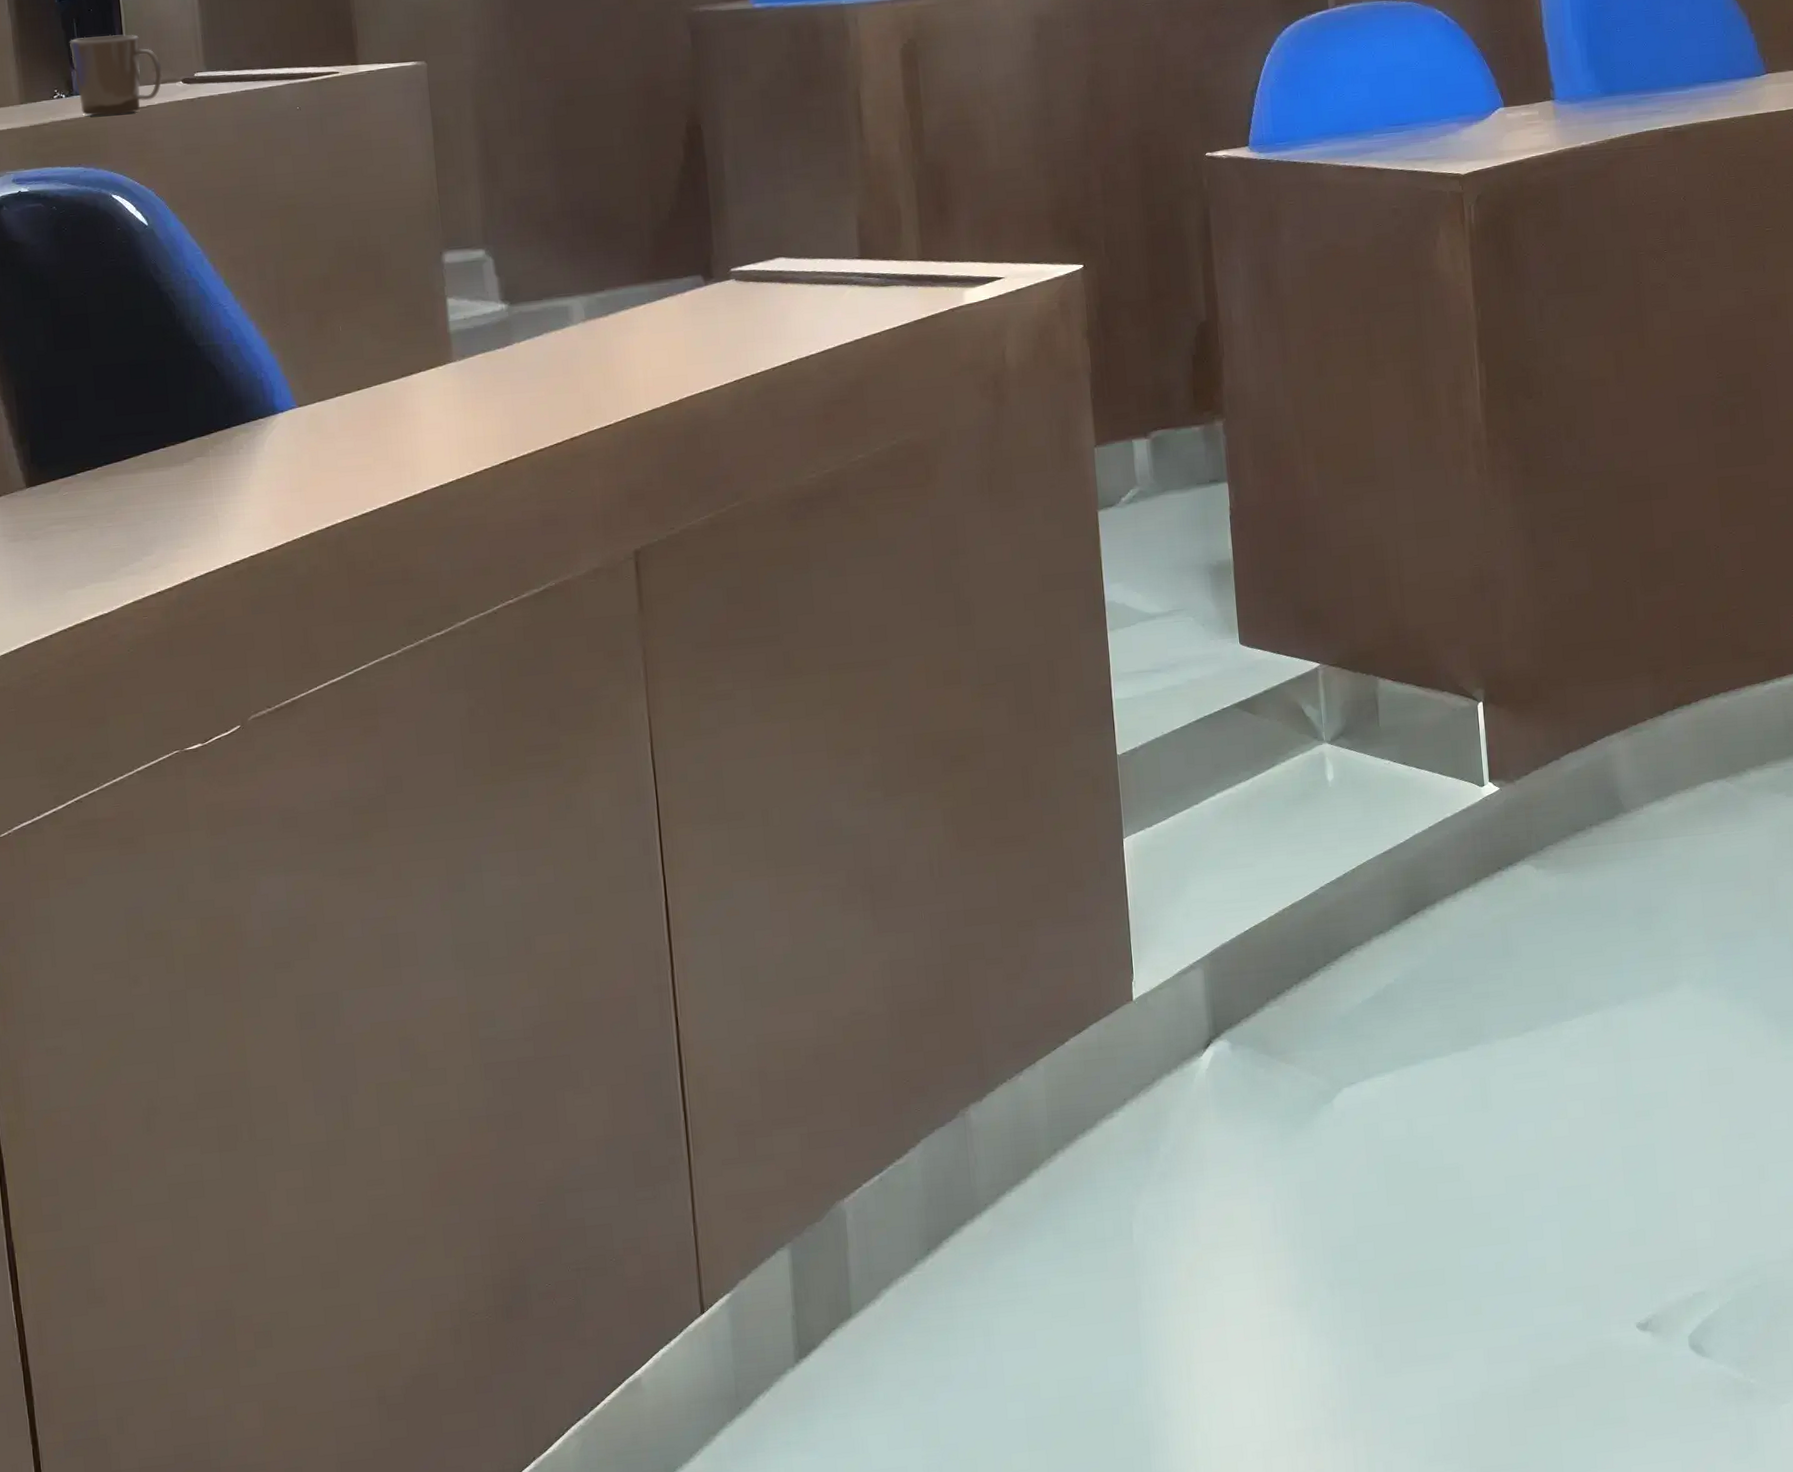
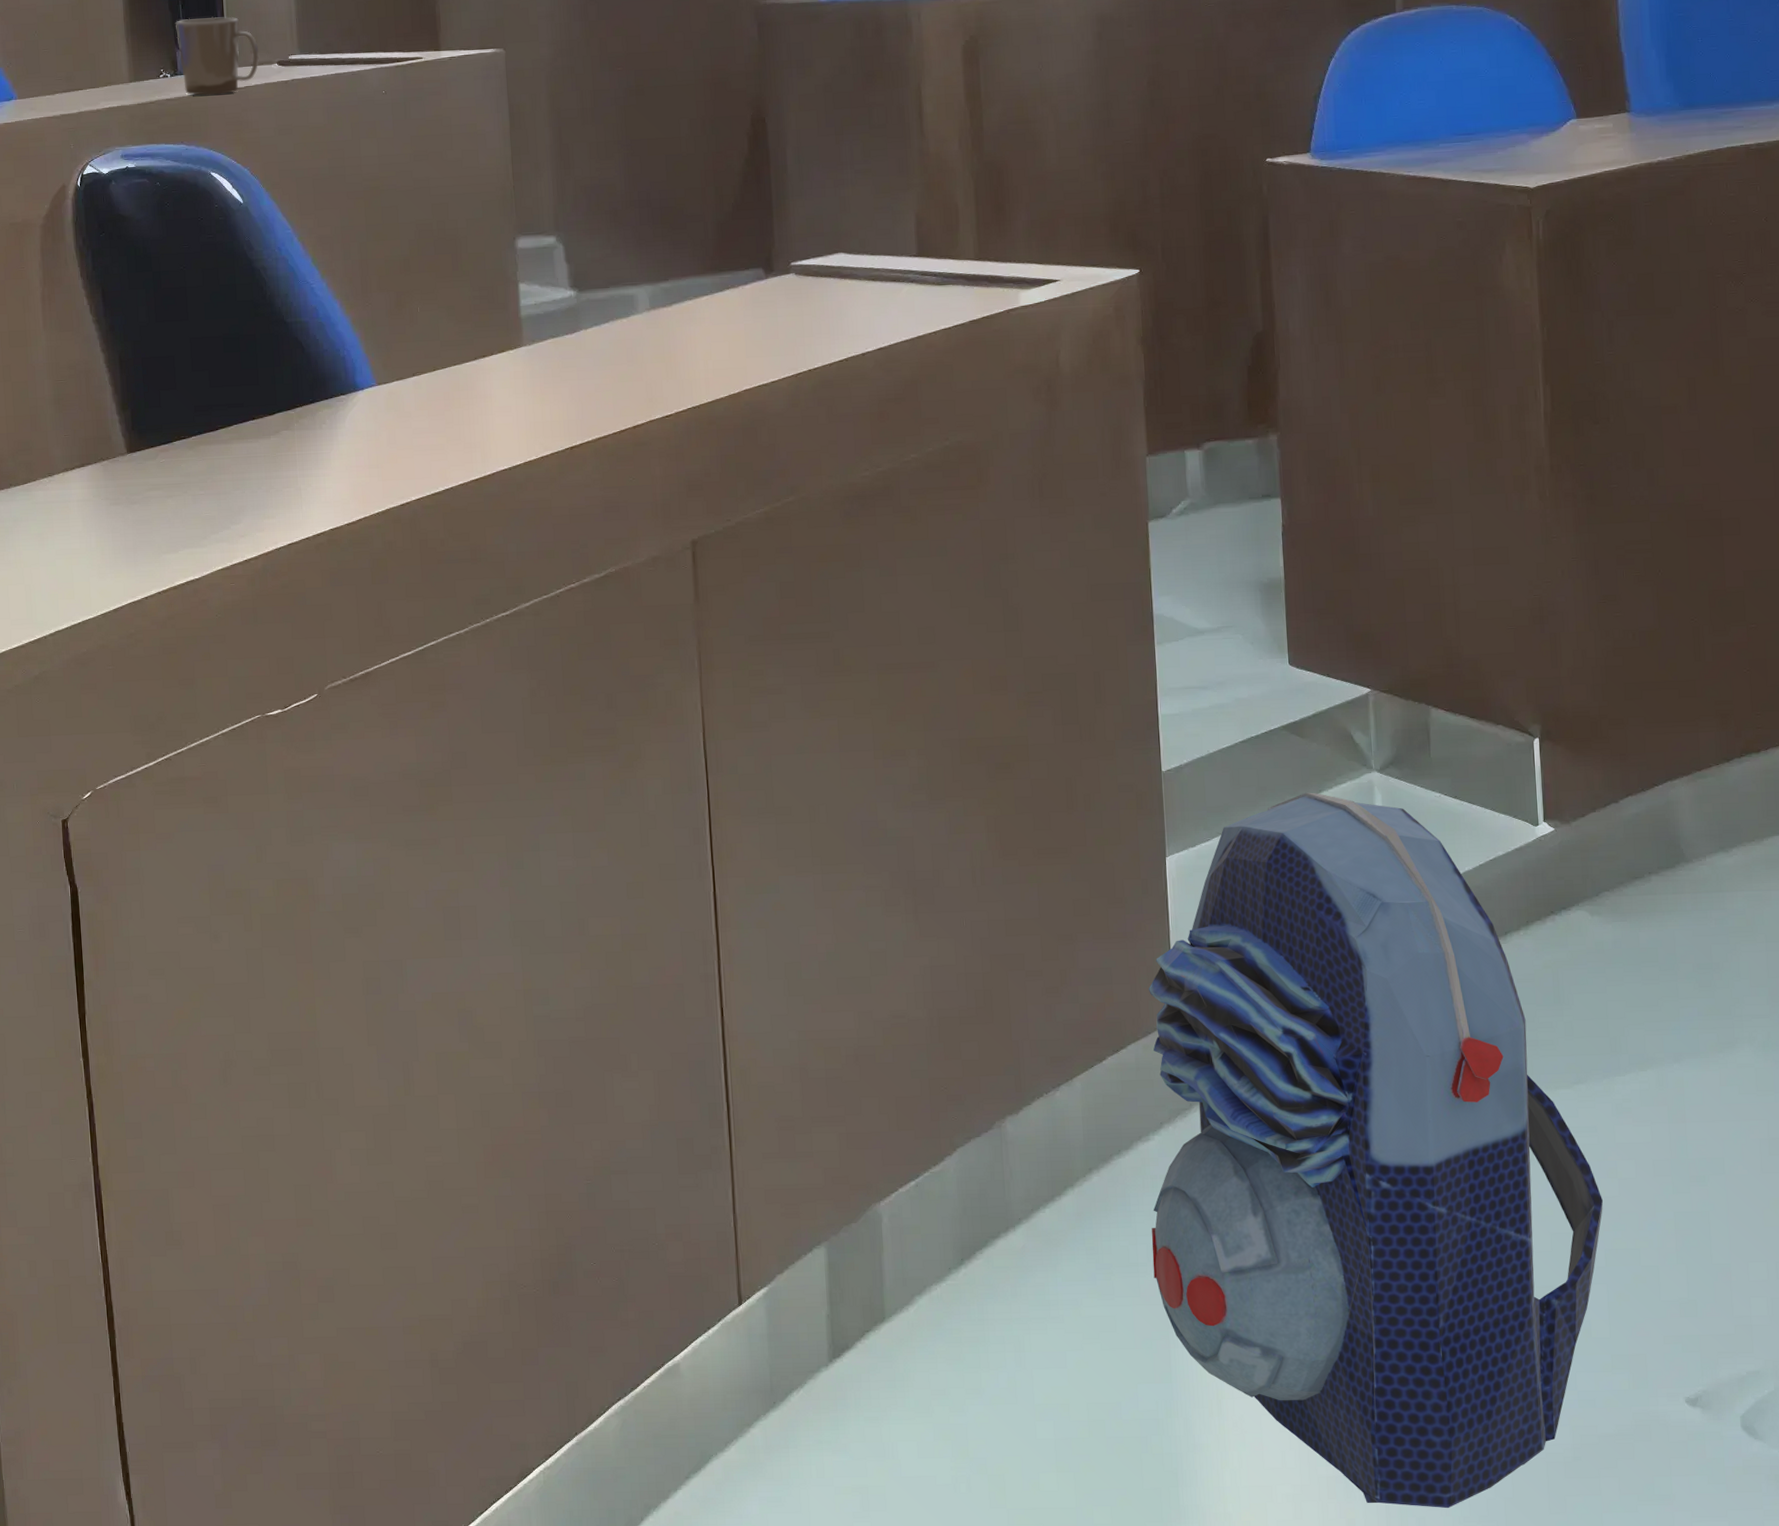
backpack: none [1109,766,1555,1452] -> present [1149,792,1604,1509]

